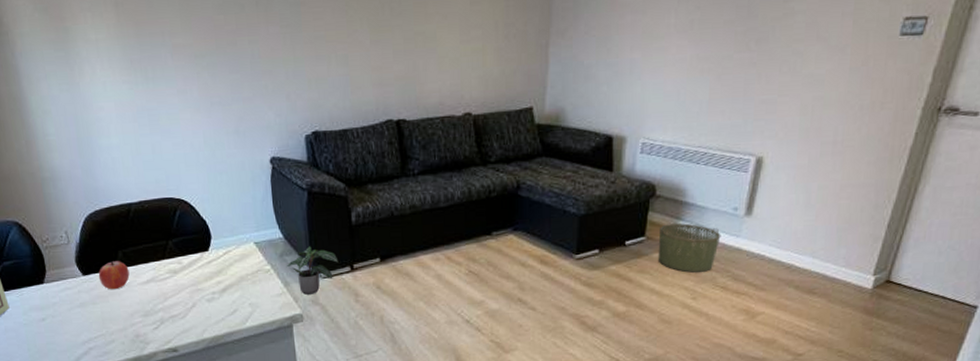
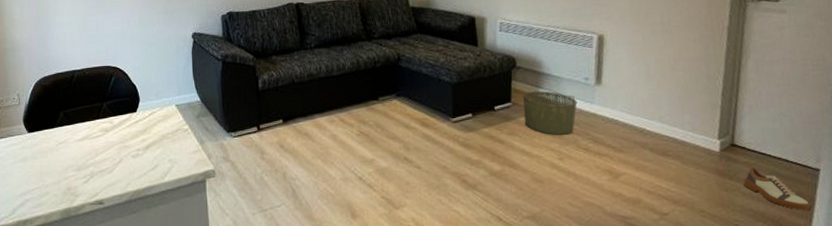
fruit: present [98,261,130,290] -> none [41,120,68,146]
potted plant: present [287,246,339,295] -> none [203,108,247,152]
shoe: none [891,305,959,349] -> present [743,167,811,210]

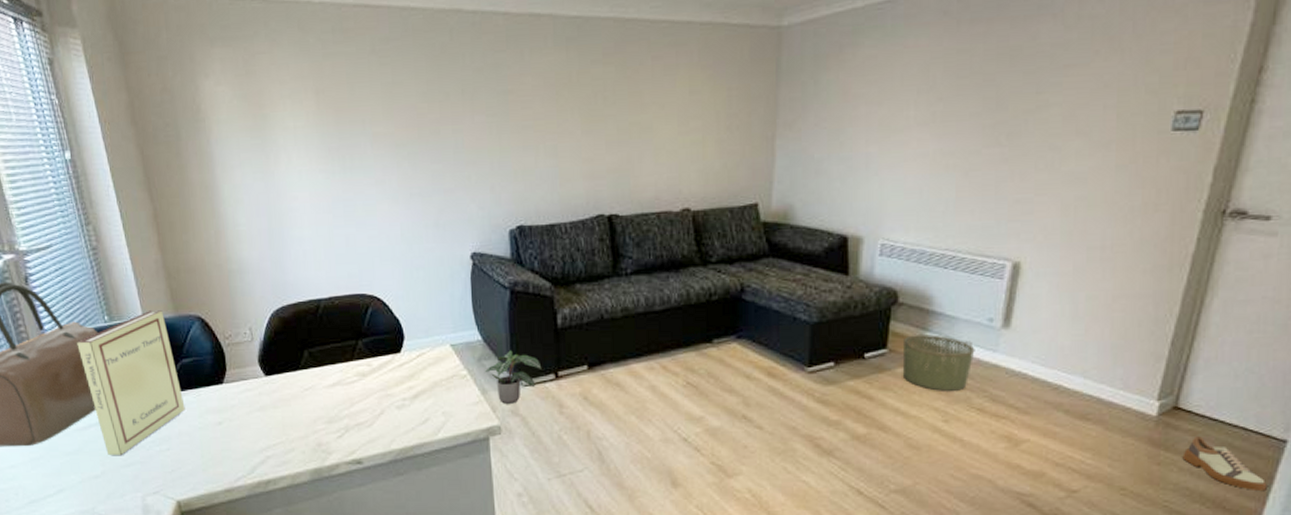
potted plant: none [203,108,247,152] -> present [485,350,542,404]

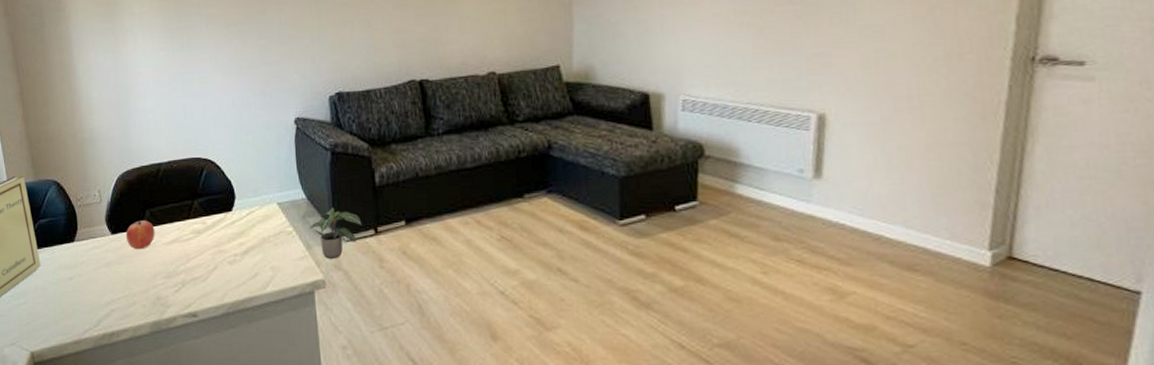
fruit: none [281,361,315,393] -> present [125,220,155,250]
basket: present [902,334,975,391] -> none [713,186,788,243]
shoe: present [1182,436,1267,490] -> none [1025,288,1127,346]

